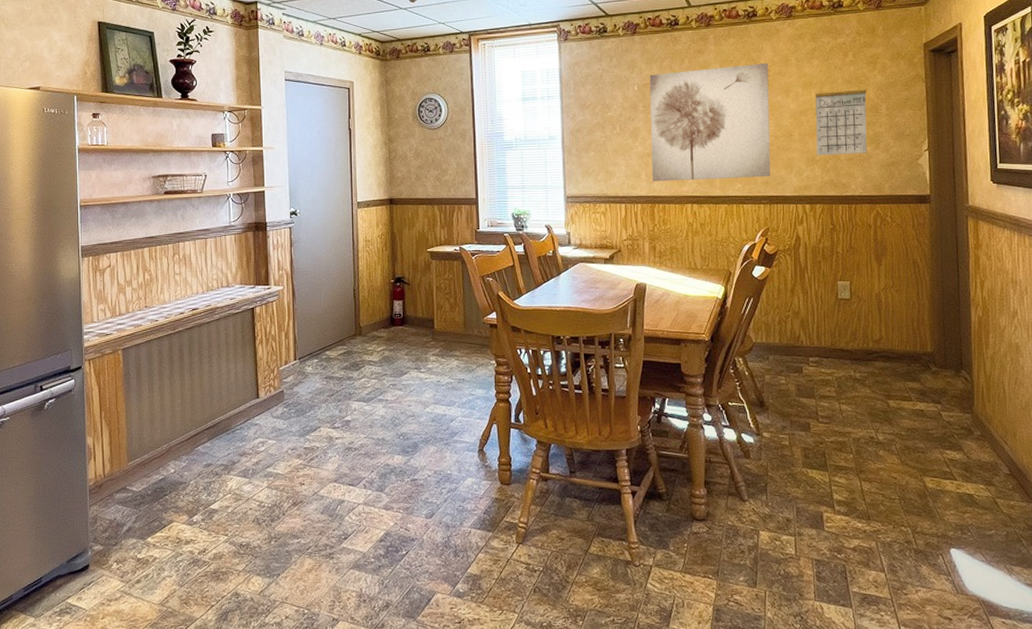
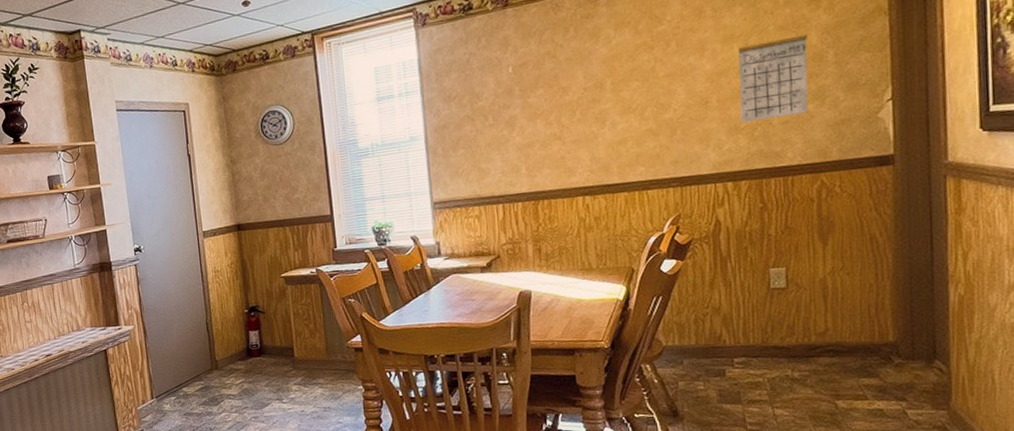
wall art: present [649,62,771,182] -> none [526,18,682,175]

